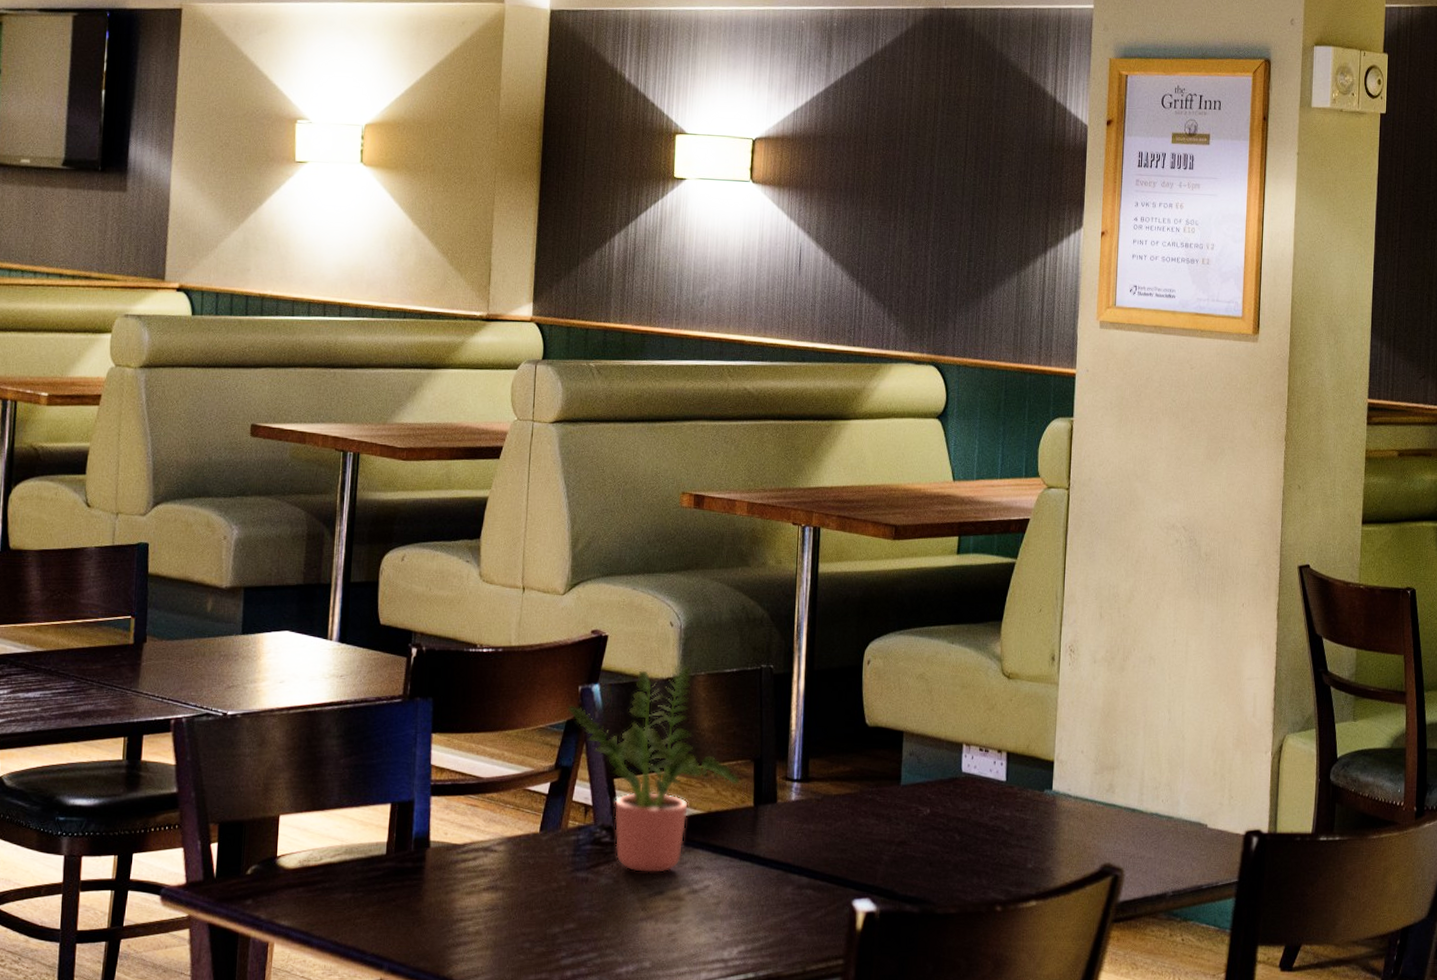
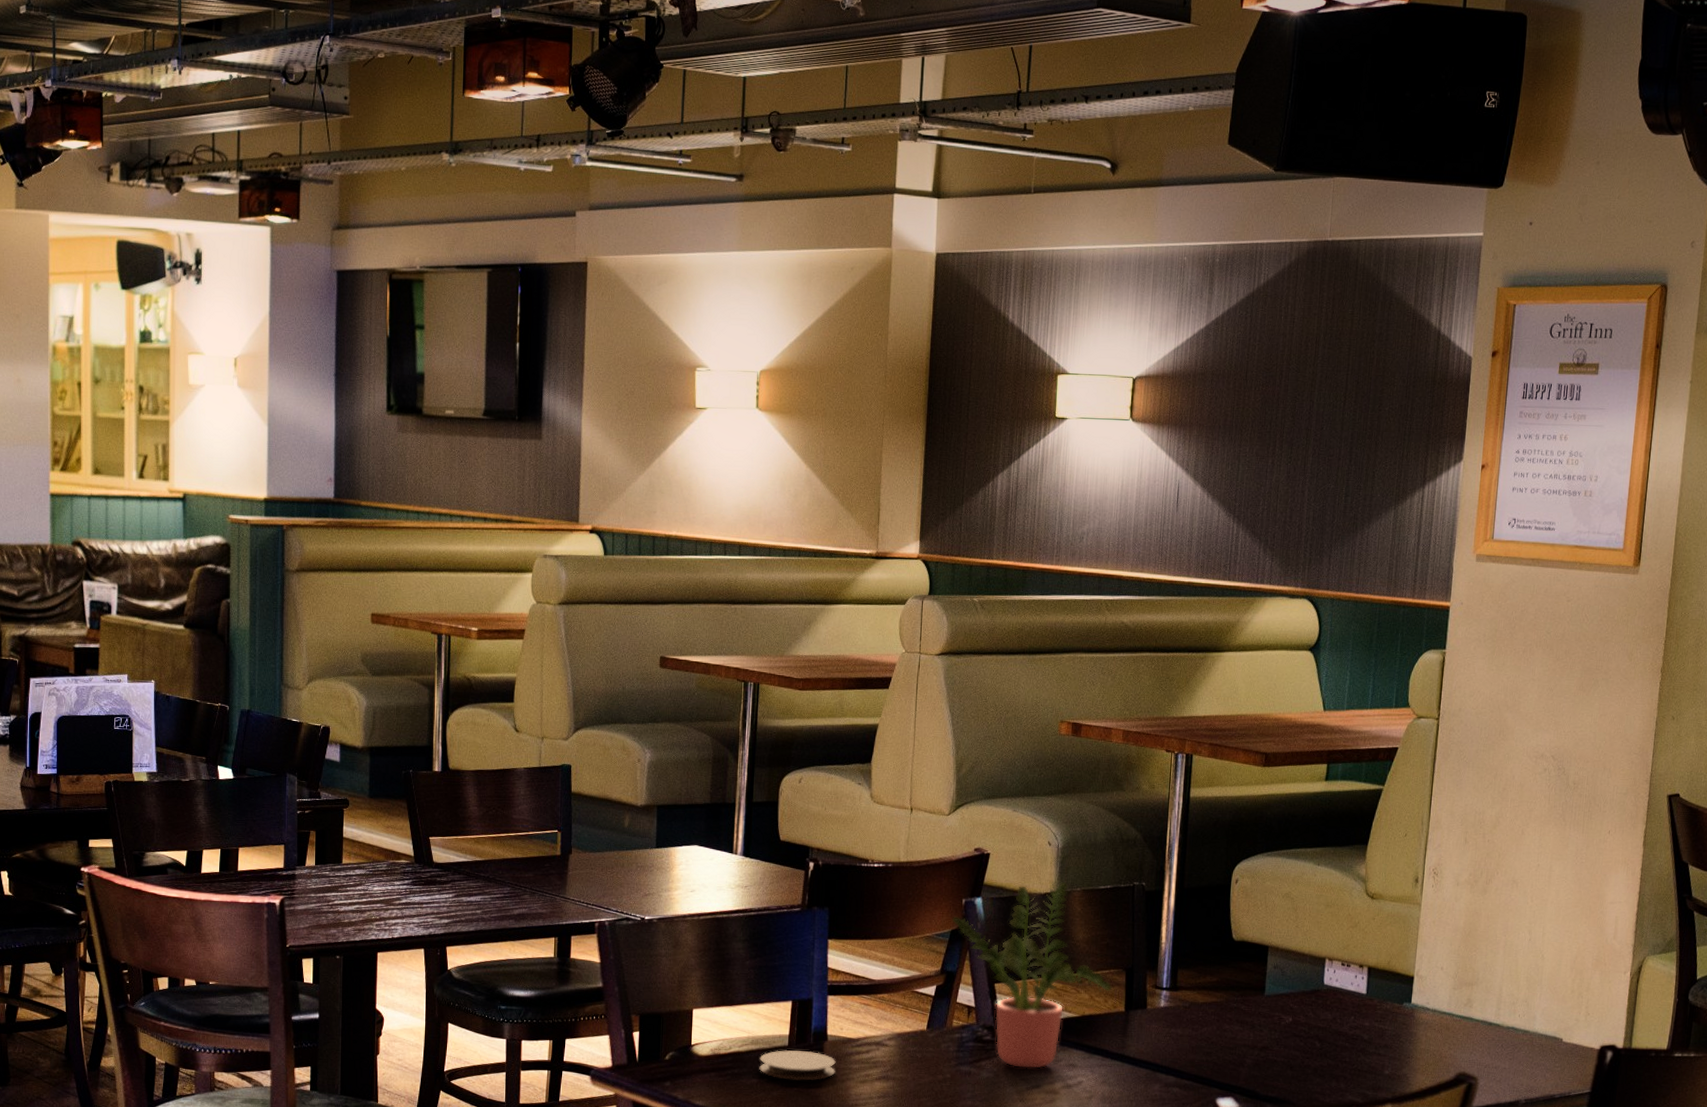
coaster: none [353,859,439,894] -> present [759,1050,836,1081]

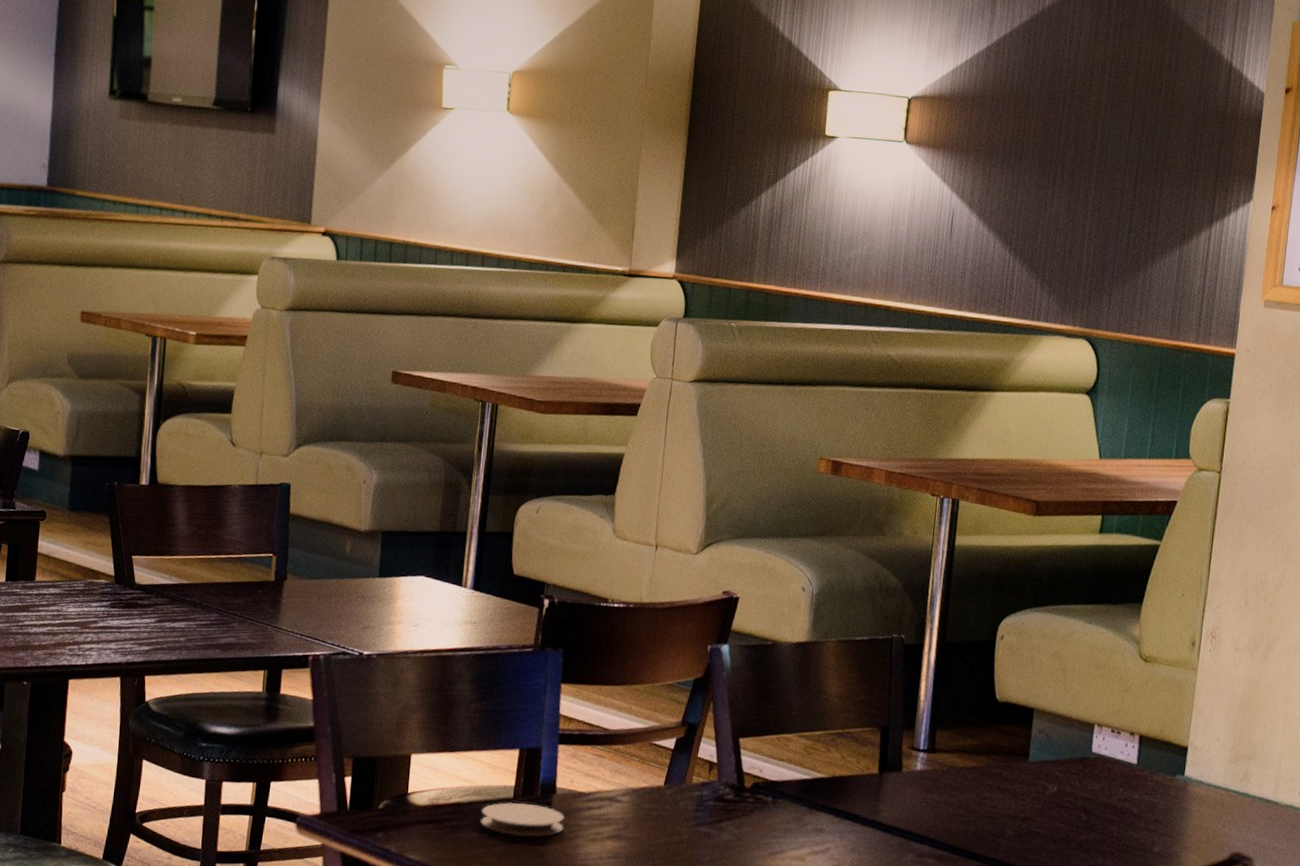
potted plant: present [951,882,1113,1069] -> none [695,630,866,833]

